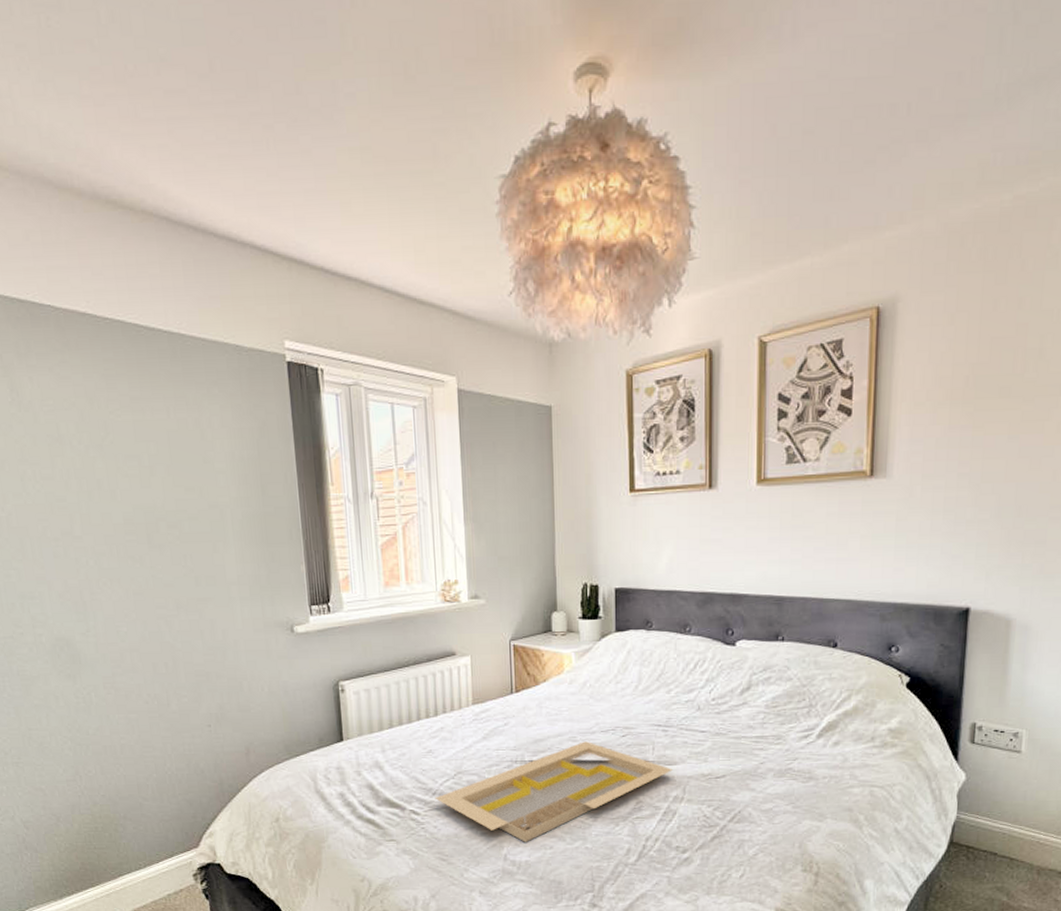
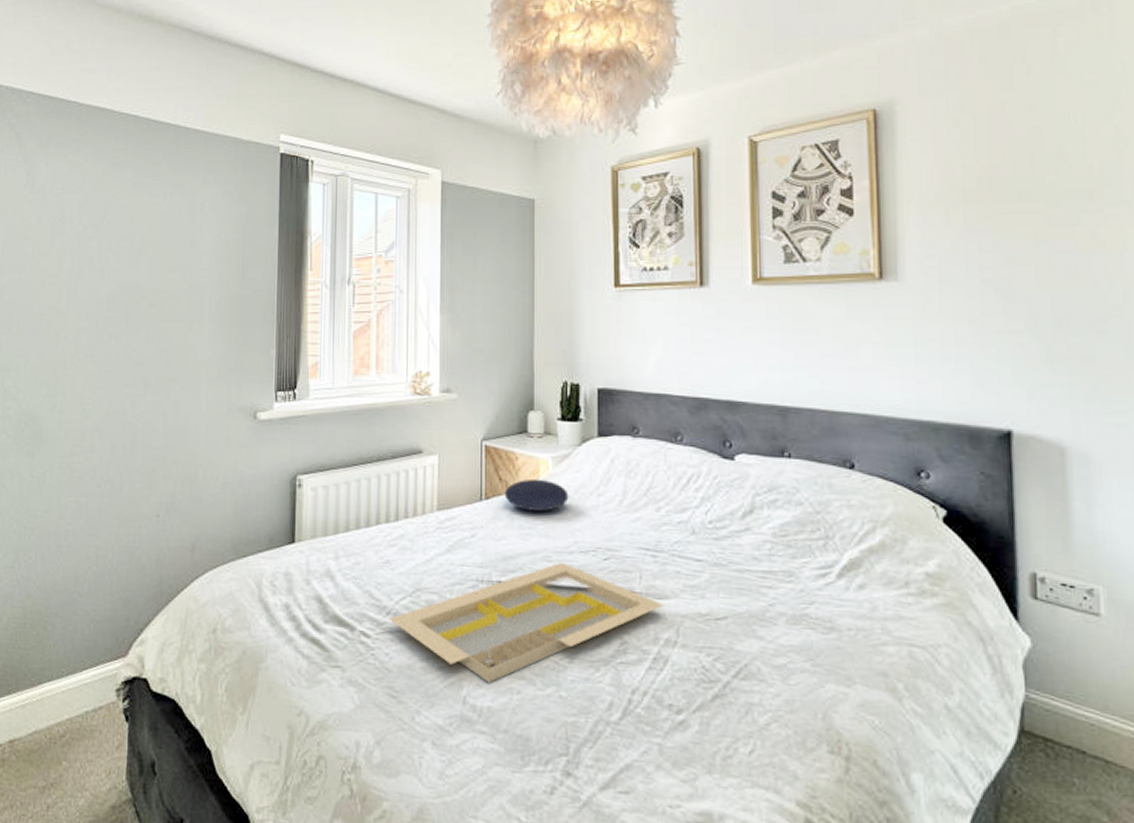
cushion: none [532,671,591,699] -> present [504,478,569,511]

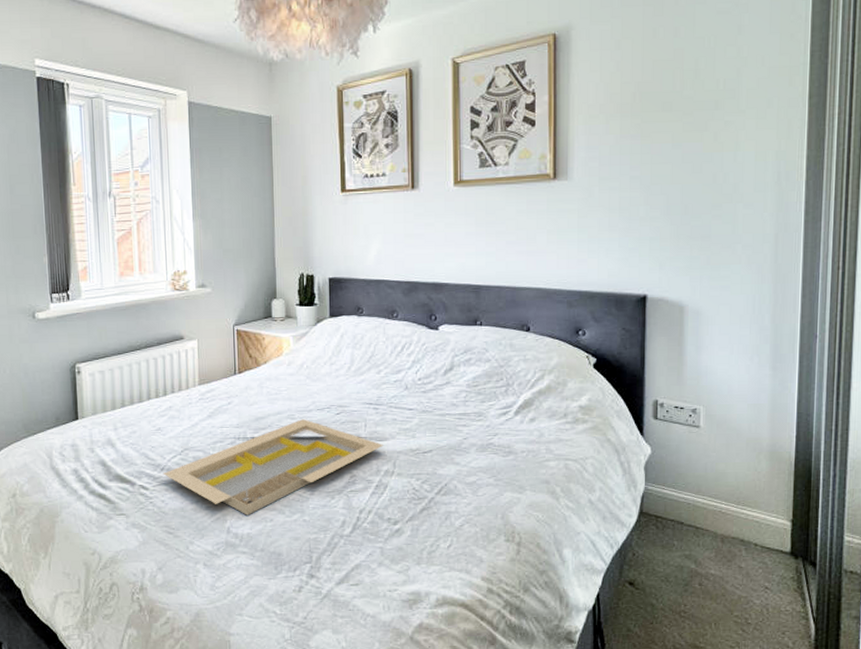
cushion: present [504,478,569,511] -> none [254,354,307,380]

